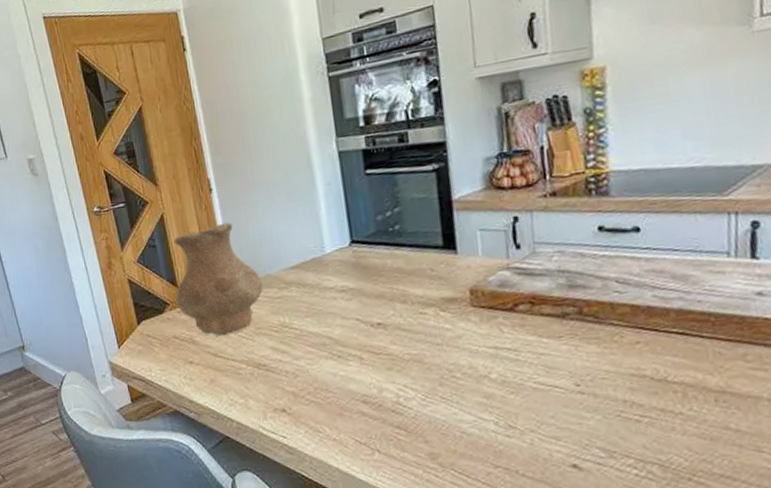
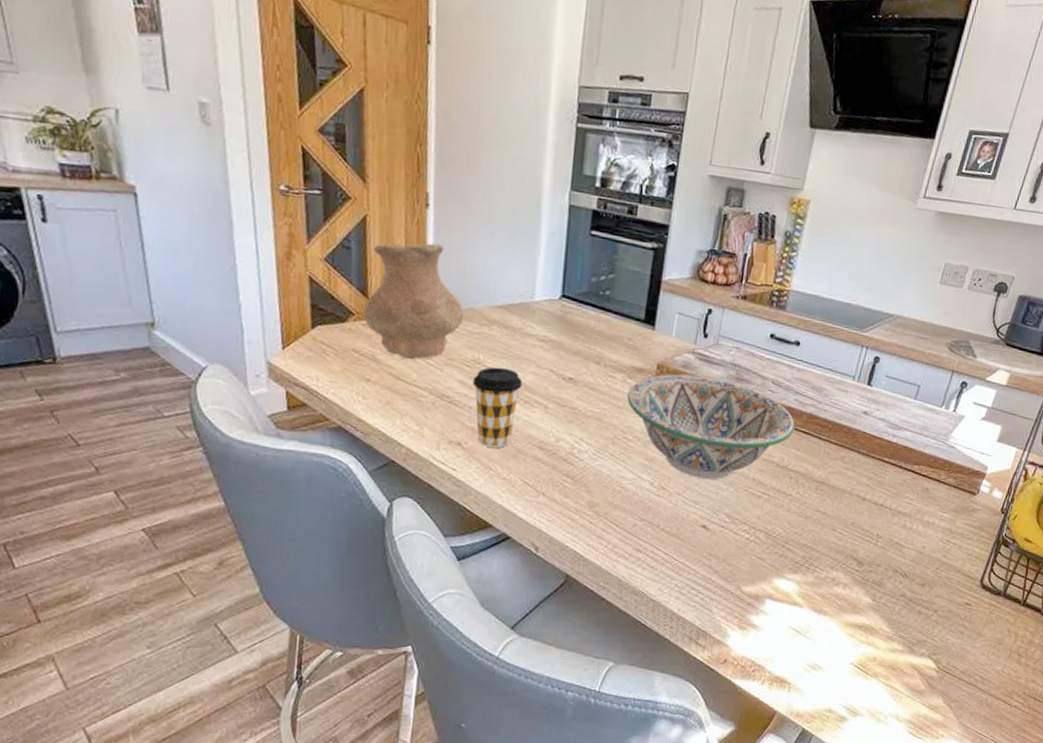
coffee cup: none [283,325,333,410] -> present [472,366,523,448]
decorative bowl: none [443,290,663,409] -> present [626,374,795,479]

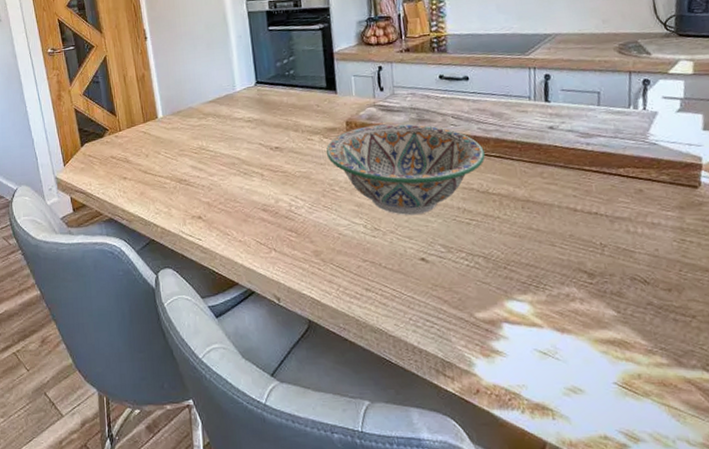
vase: present [363,243,464,360] -> none [114,64,186,157]
coffee cup: present [472,366,523,448] -> none [201,148,240,217]

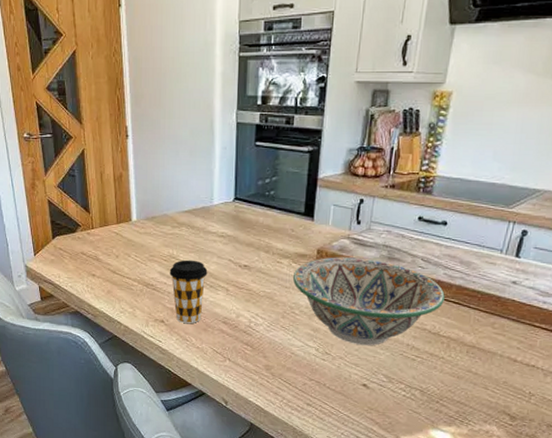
coffee cup: none [201,148,240,217] -> present [169,259,208,324]

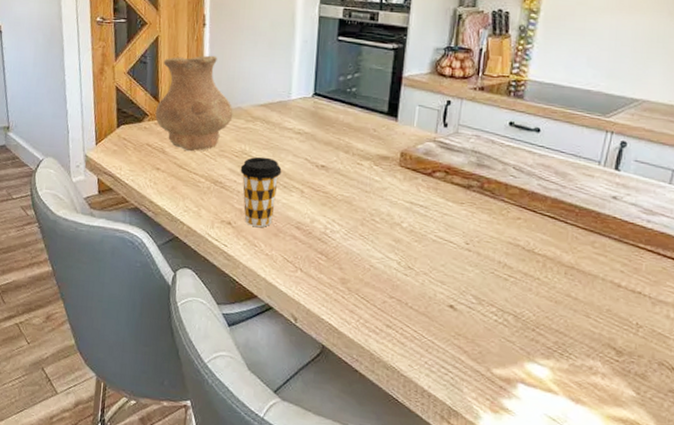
vase: none [87,166,160,258] -> present [155,55,233,152]
decorative bowl: present [292,257,445,345] -> none [373,161,539,261]

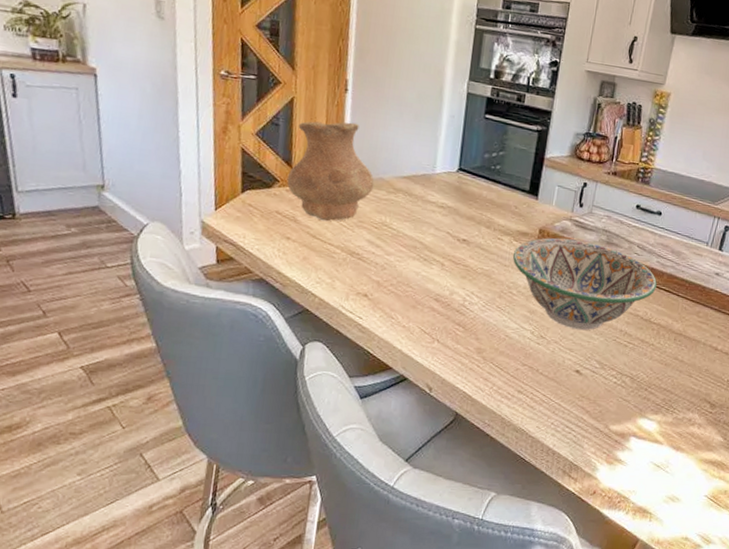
coffee cup: present [240,156,282,228] -> none [379,228,423,300]
decorative bowl: none [373,161,539,261] -> present [512,237,657,330]

